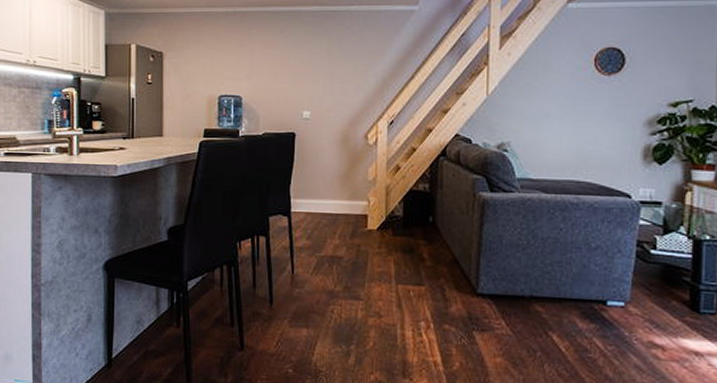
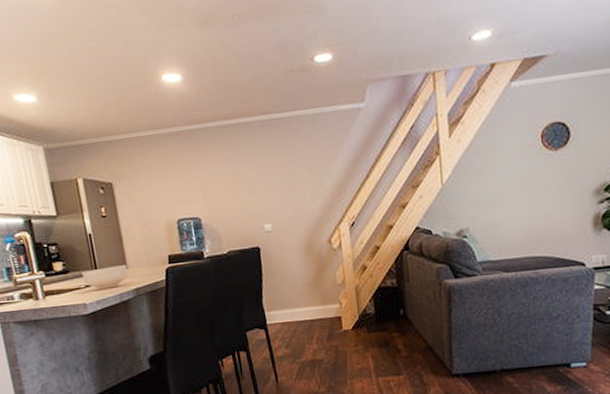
bowl: none [118,132,163,154] -> present [81,265,128,289]

